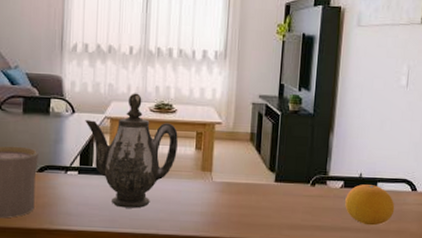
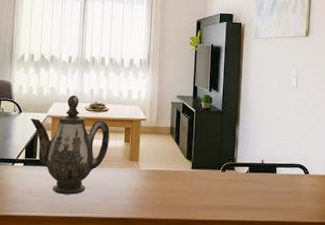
fruit: present [345,184,395,226] -> none [250,169,292,205]

